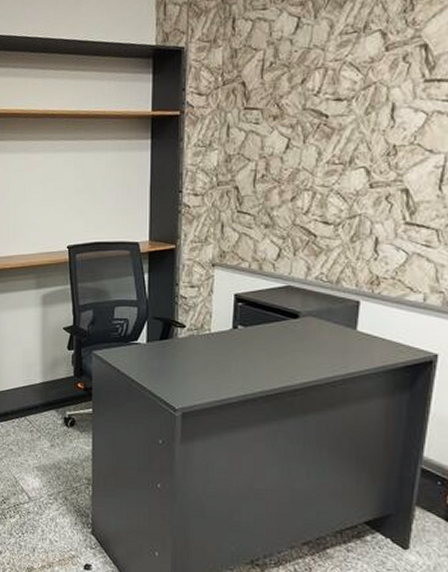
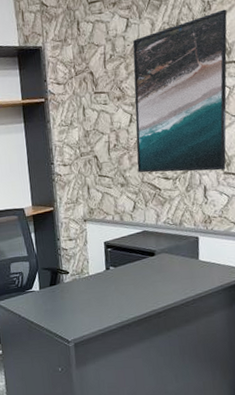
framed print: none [289,11,435,219] -> present [132,9,227,173]

